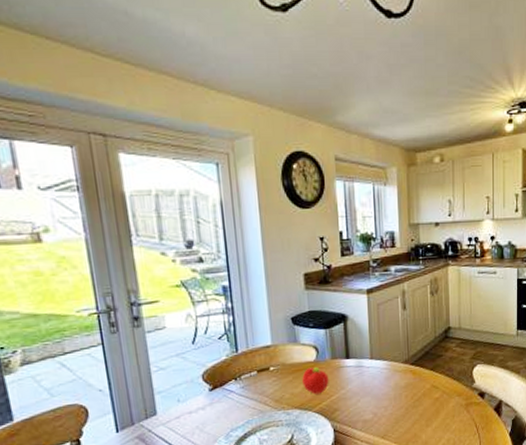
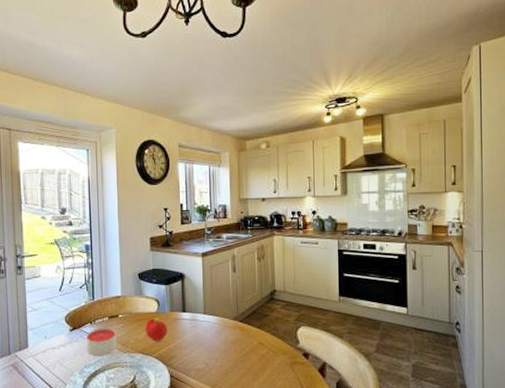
candle: none [230,383,269,417] -> present [86,327,116,356]

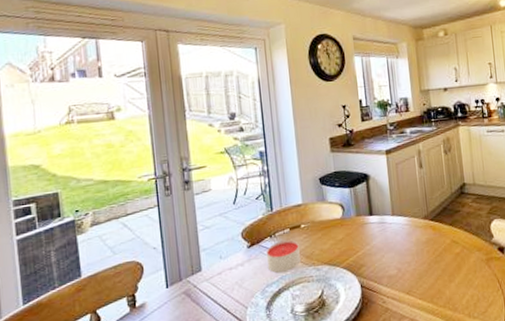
fruit: present [145,317,168,341] -> none [330,223,355,250]

